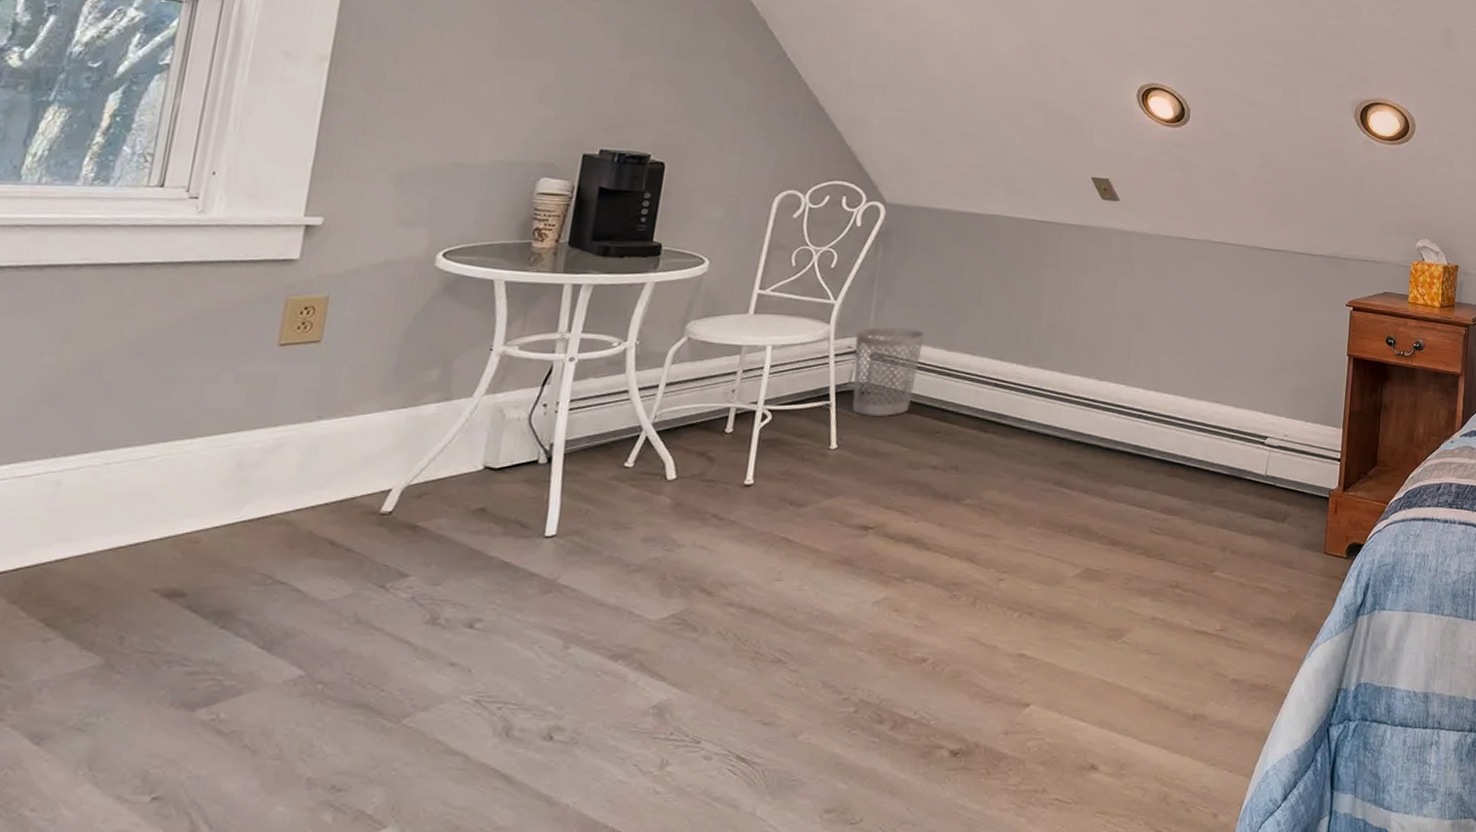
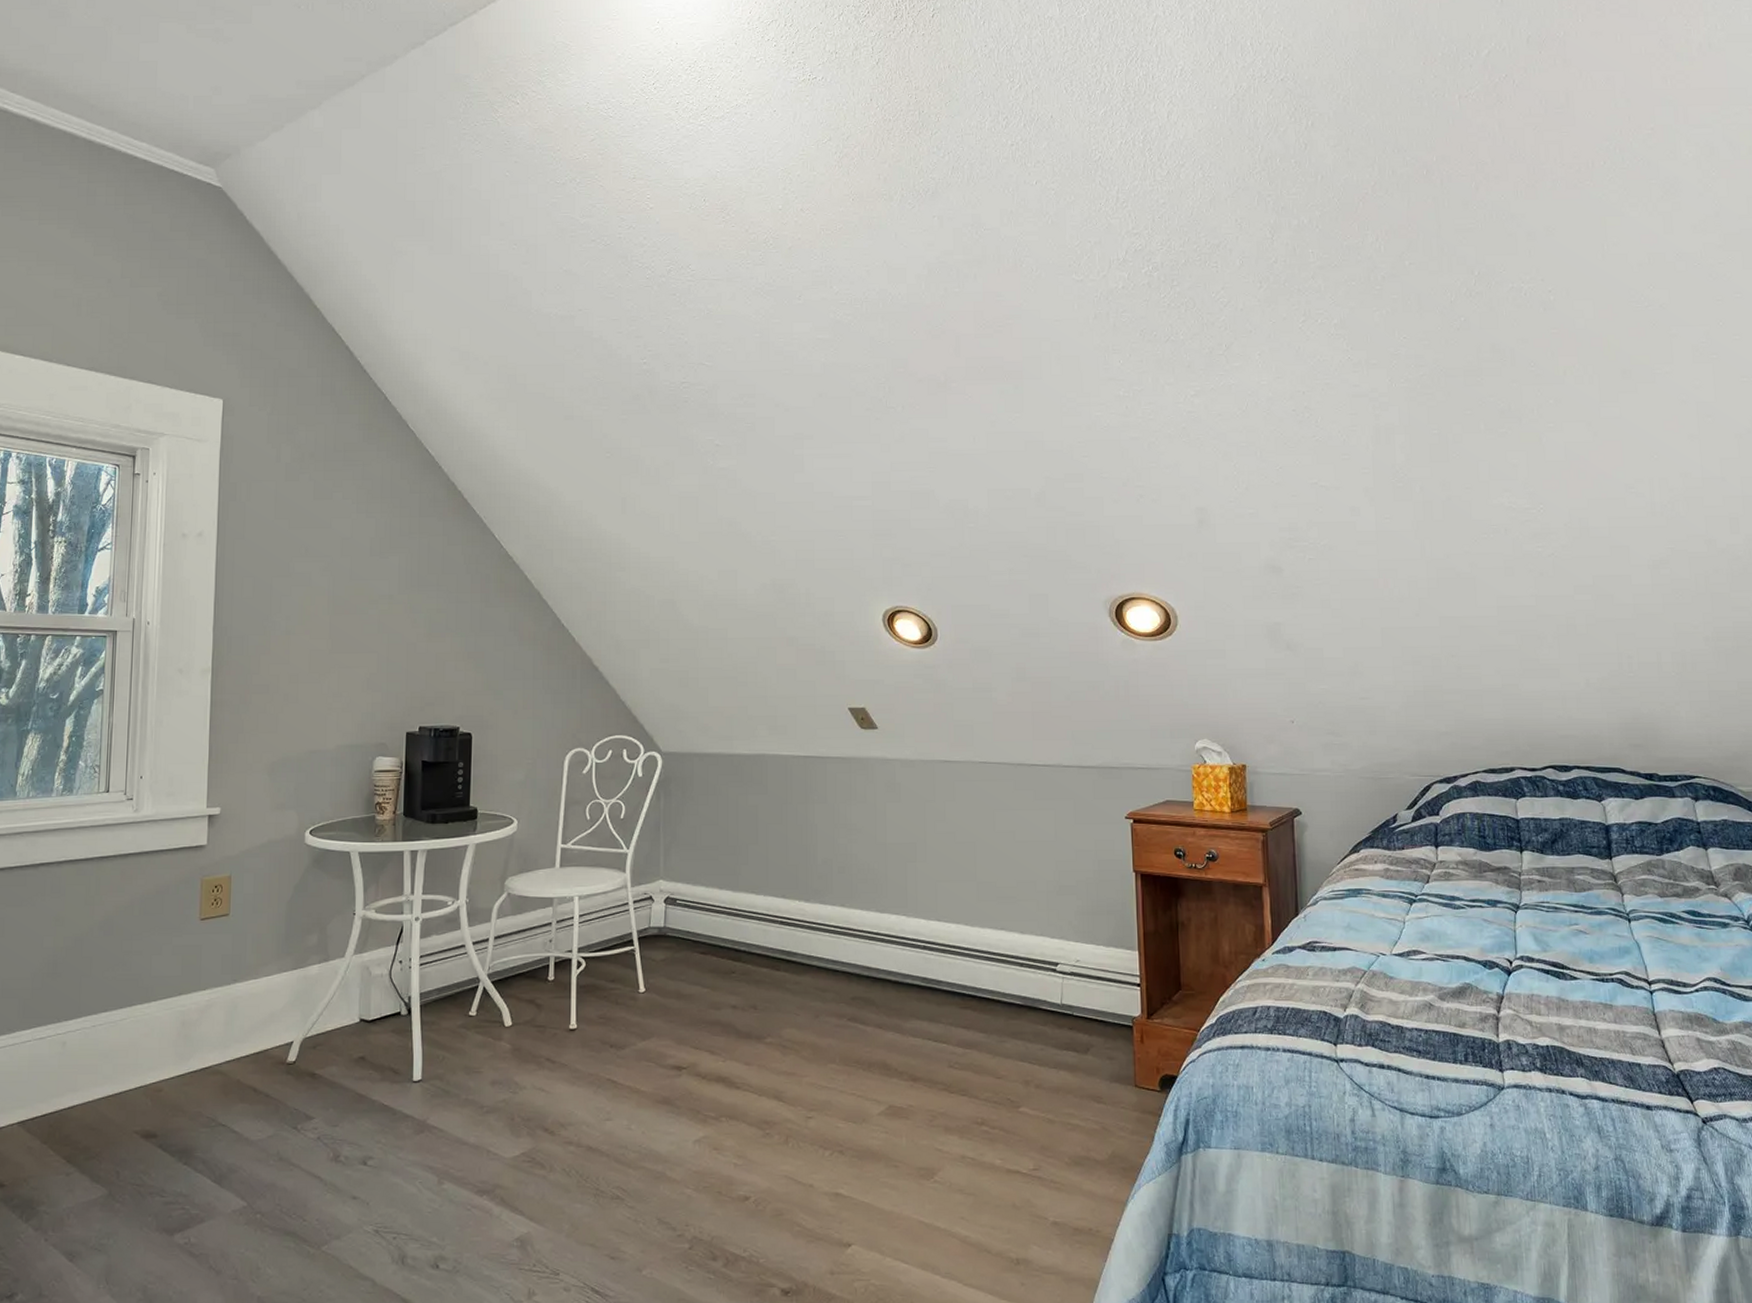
wastebasket: present [851,327,924,417] -> none [649,871,710,960]

